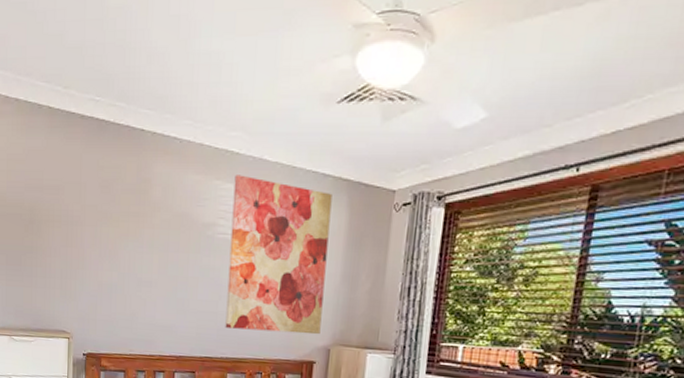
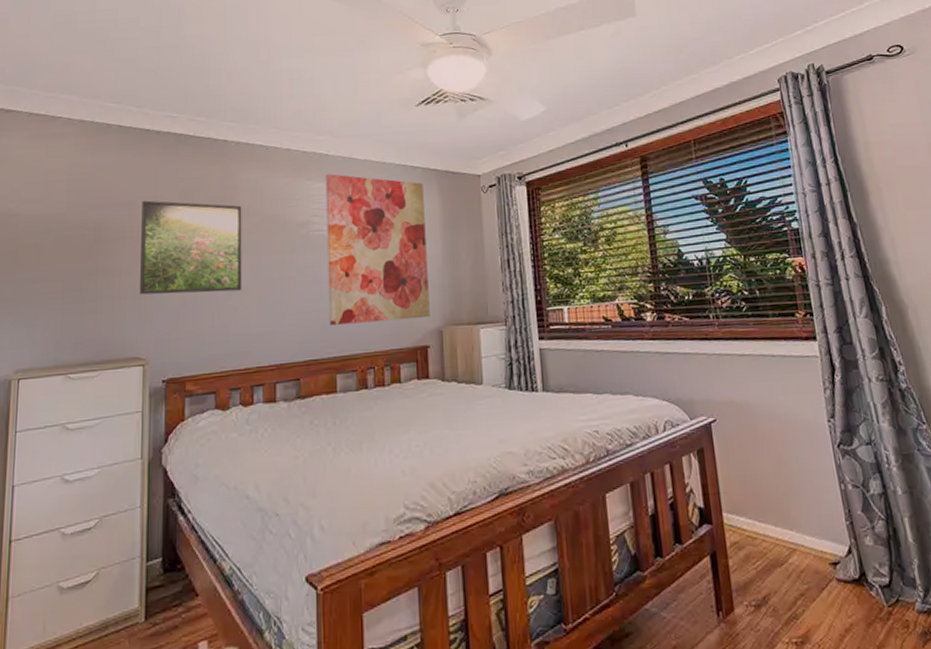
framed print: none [66,186,155,284] -> present [140,200,242,295]

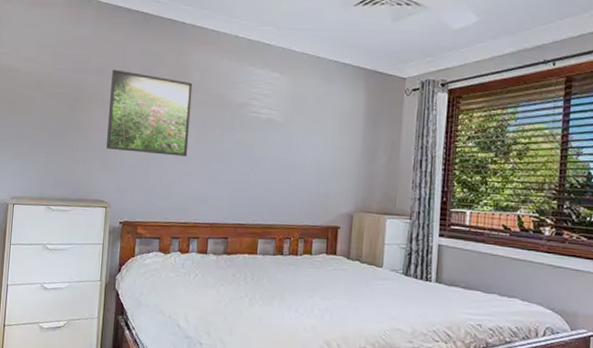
wall art: present [325,174,430,325] -> none [256,62,352,203]

